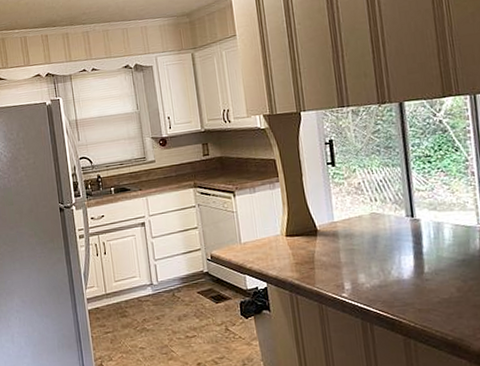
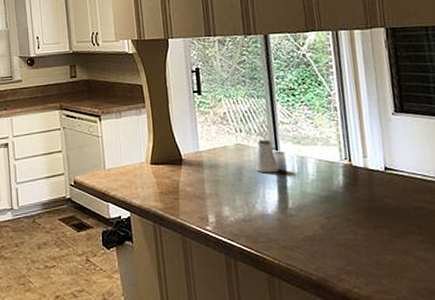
saltshaker: none [390,207,415,240] -> present [255,139,279,173]

